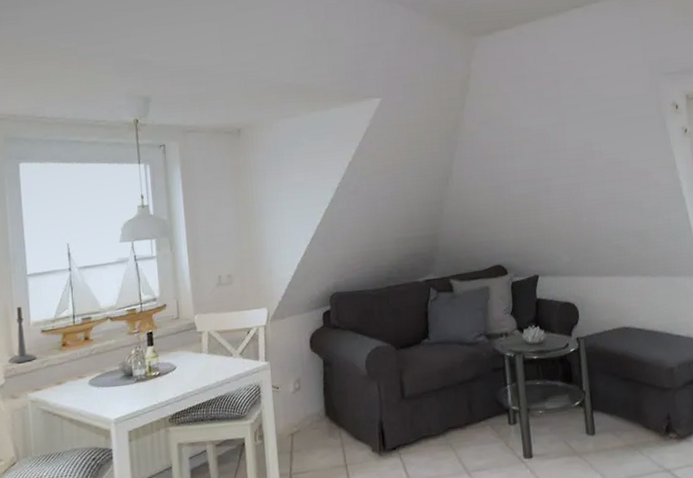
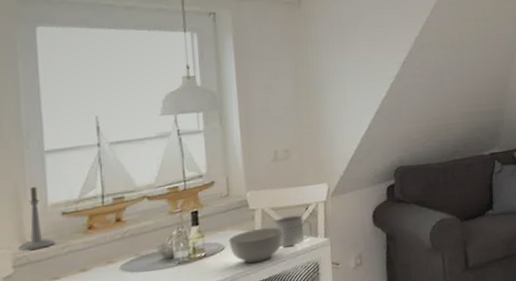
bowl: none [179,350,228,384] -> present [228,227,284,264]
mug: none [219,338,255,370] -> present [274,215,313,248]

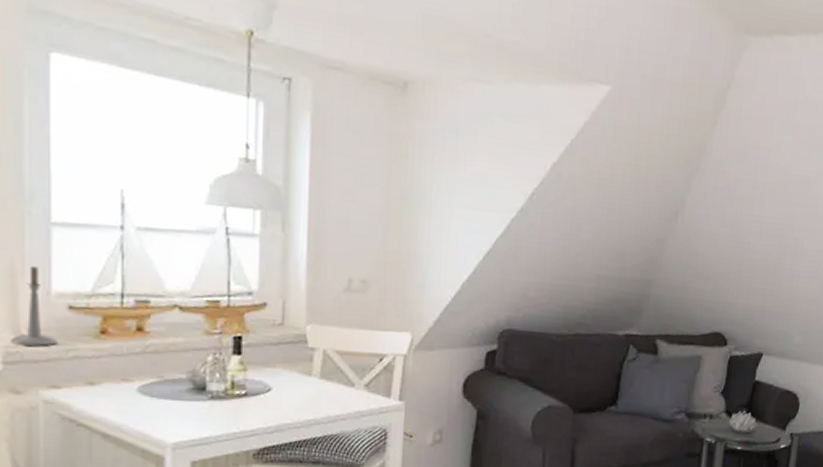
bowl: present [228,227,284,264] -> none [277,373,348,416]
mug: present [274,215,313,248] -> none [337,365,386,404]

